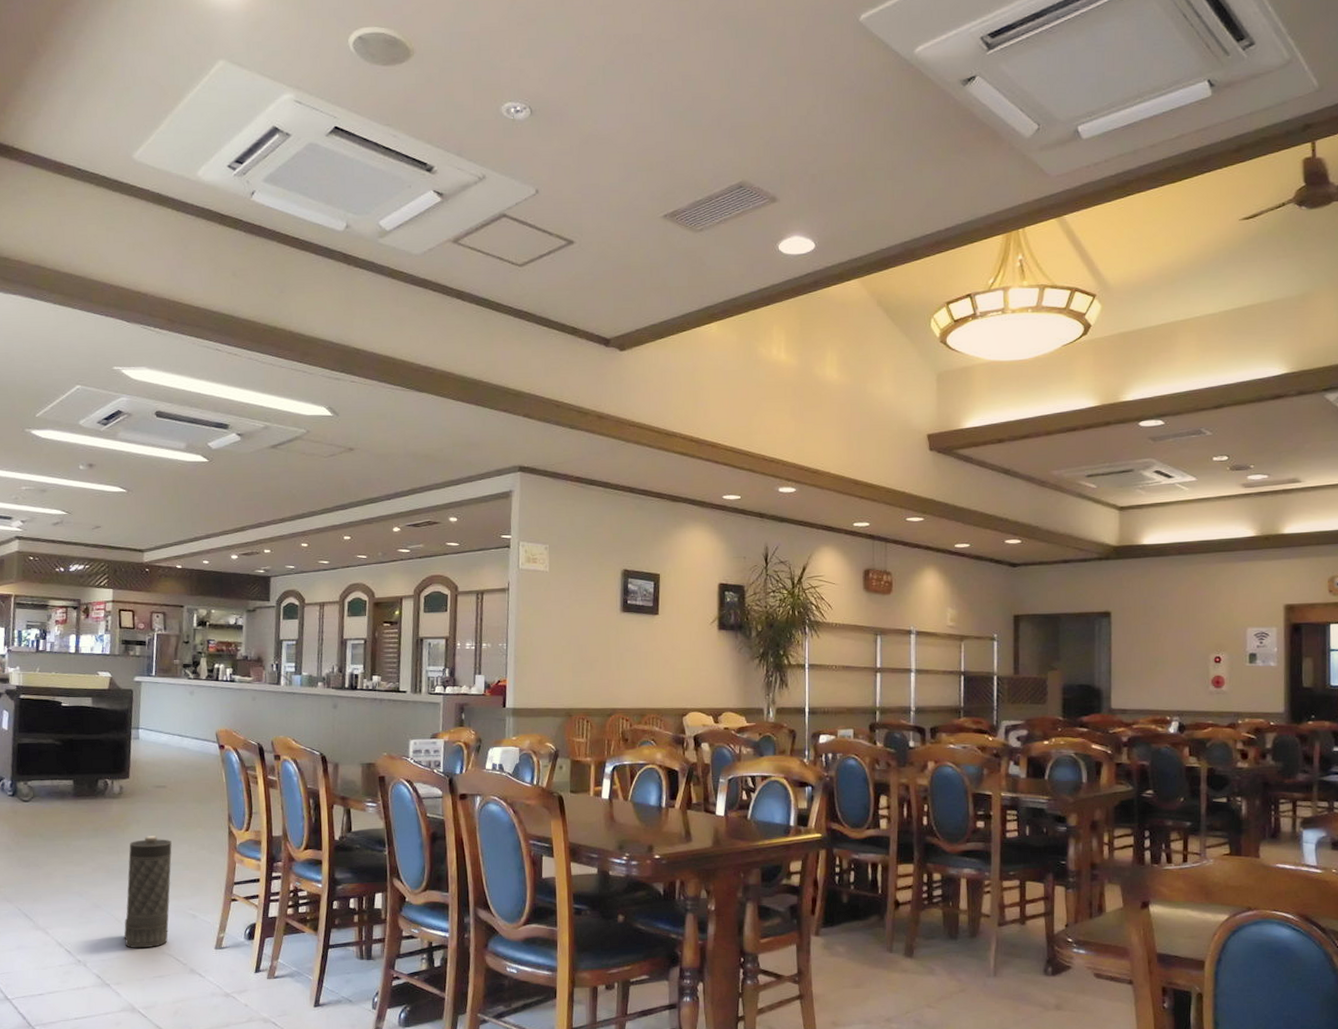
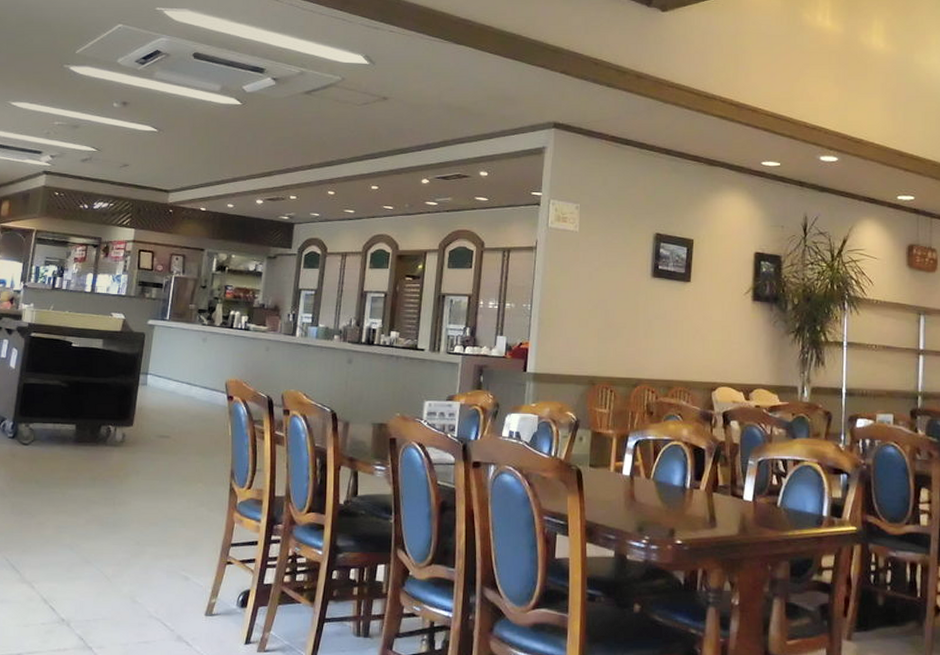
canister: present [124,836,172,949] -> none [111,488,170,611]

